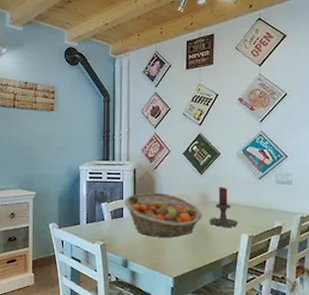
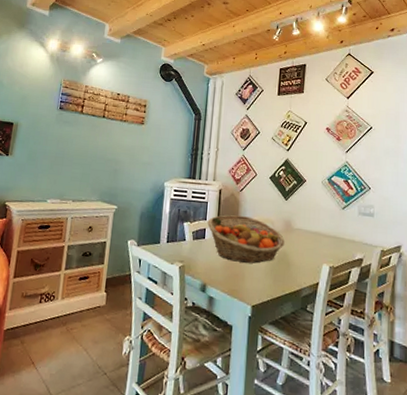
candle holder: present [208,186,238,227] -> none [290,213,320,256]

